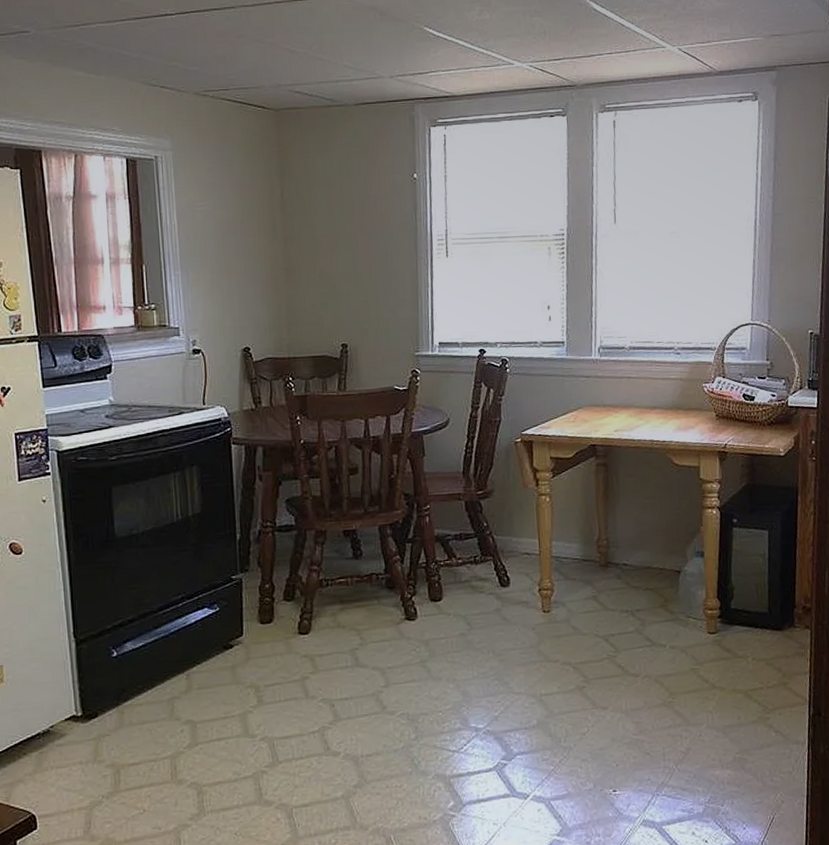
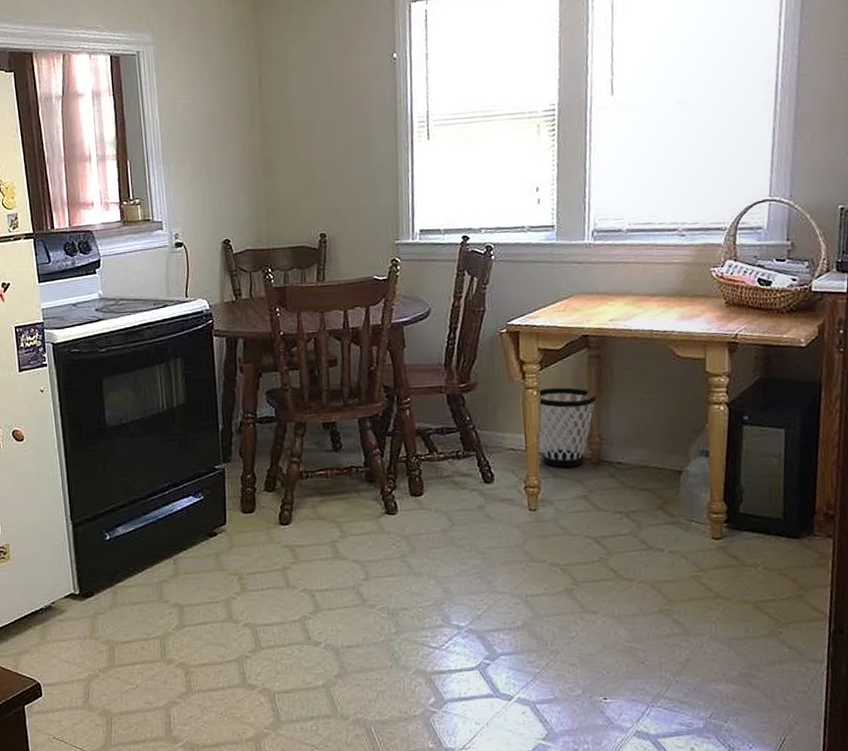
wastebasket: none [550,494,604,570] -> present [537,387,597,467]

